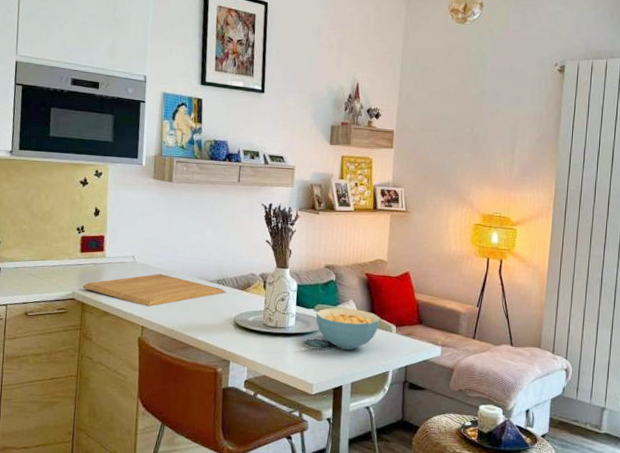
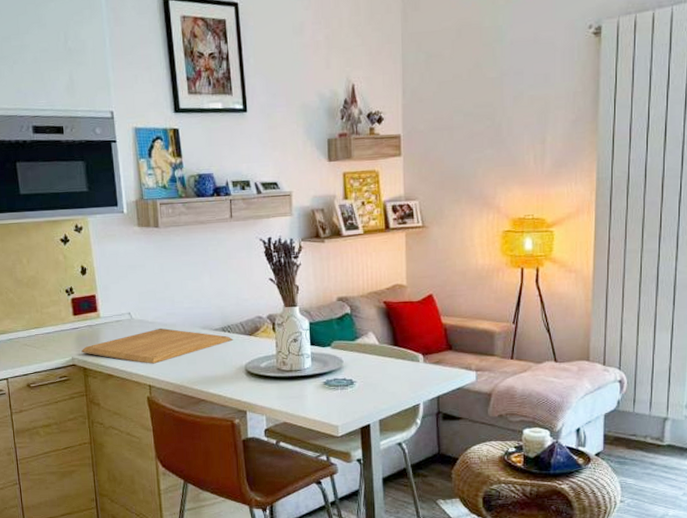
cereal bowl: present [315,307,381,350] -> none [333,341,405,386]

